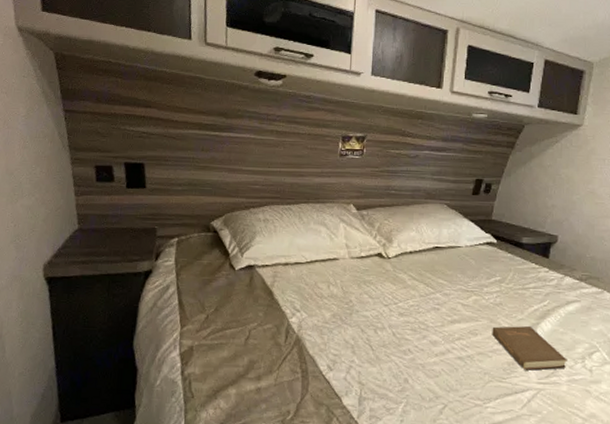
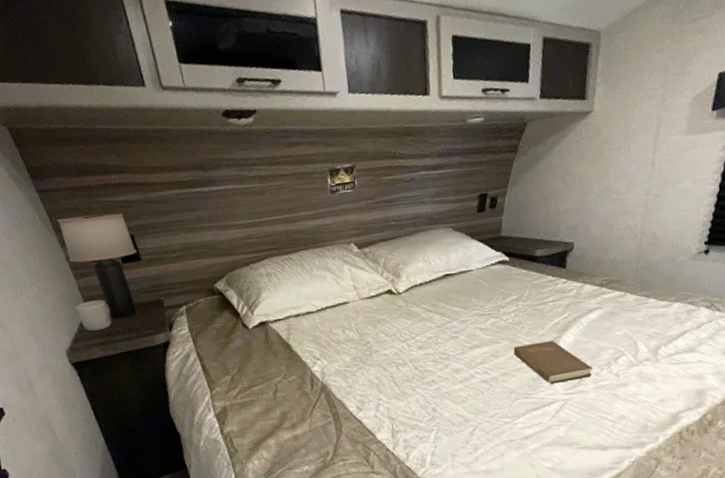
mug: none [66,218,101,249] -> present [75,299,112,332]
table lamp: none [74,138,144,241] -> present [57,213,137,319]

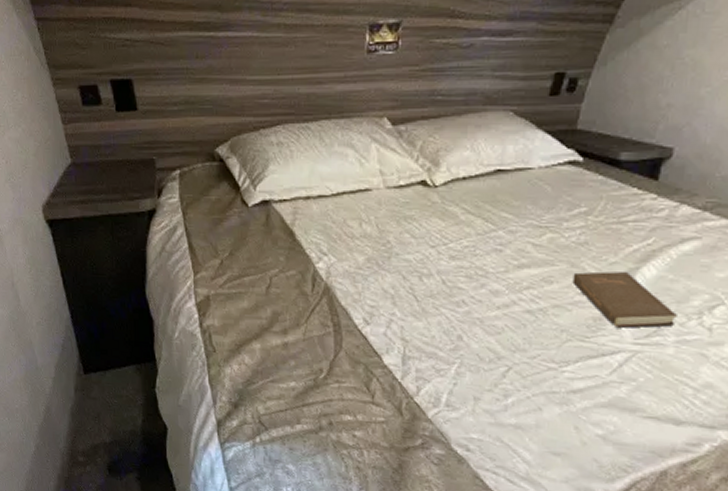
table lamp: present [57,213,137,319] -> none [52,52,134,176]
mug: present [75,299,112,332] -> none [58,151,96,187]

